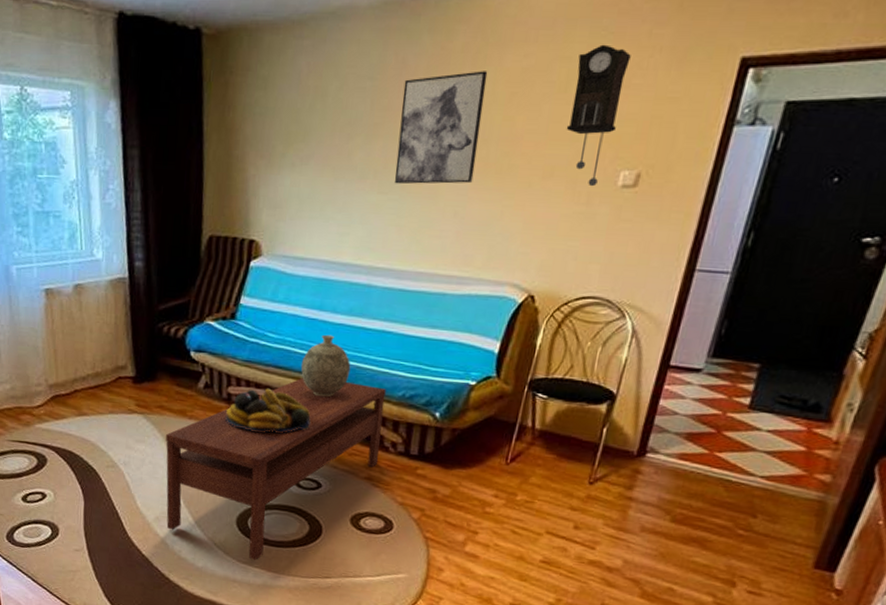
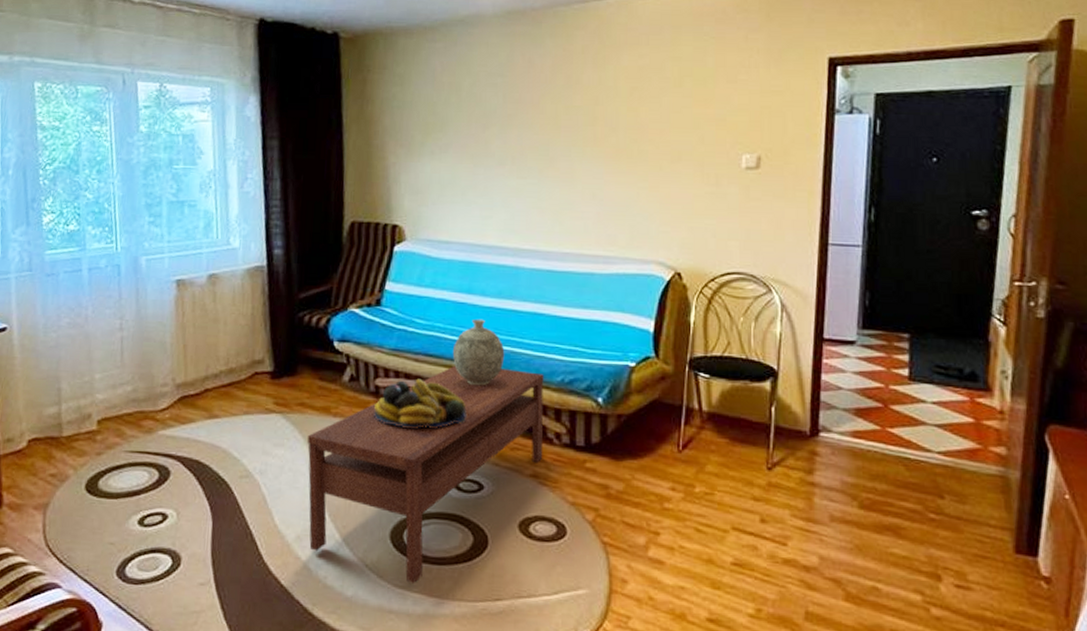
wall art: present [394,71,488,185] -> none [531,69,608,170]
pendulum clock: present [566,44,631,187] -> none [686,47,733,169]

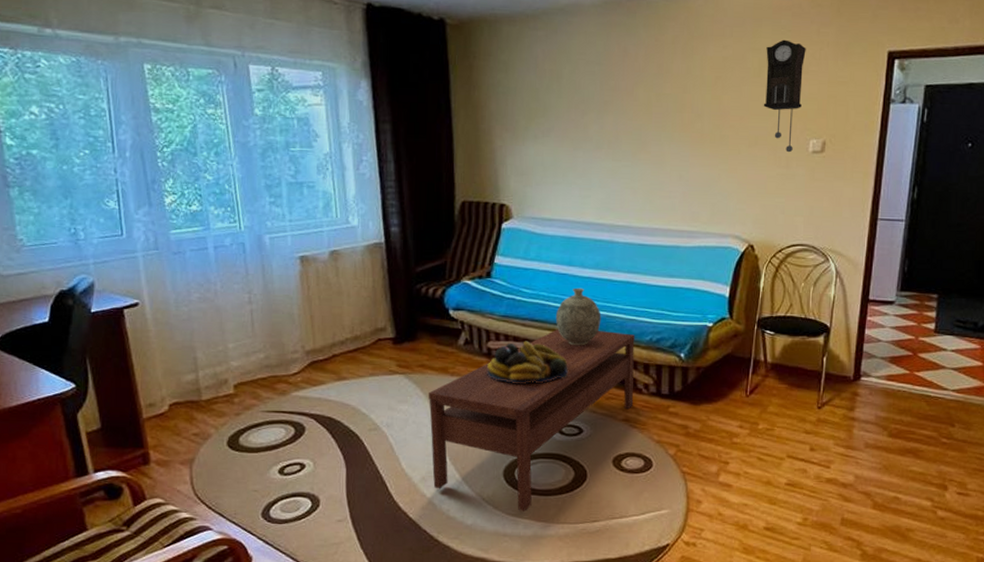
pendulum clock: none [686,47,733,169] -> present [763,39,806,153]

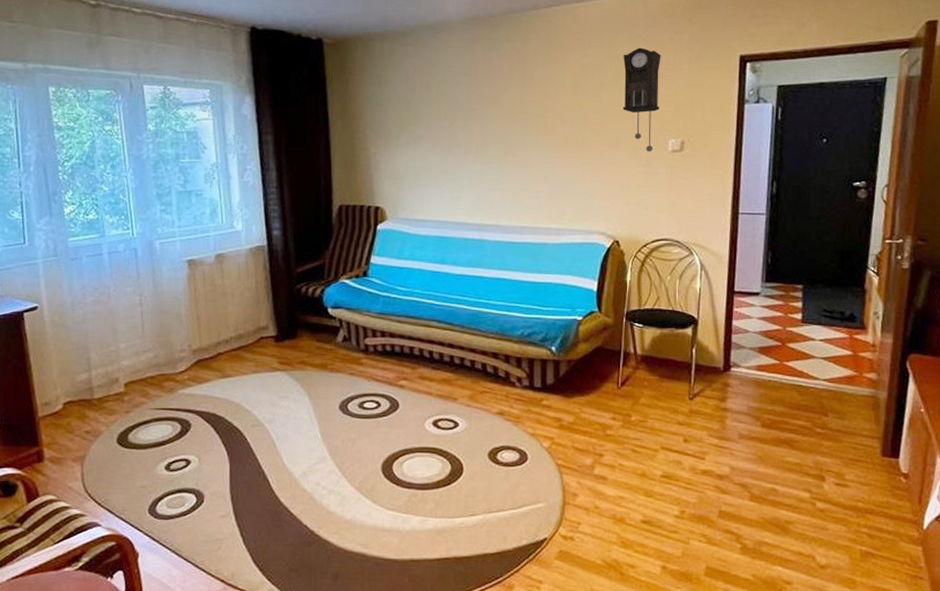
coffee table: present [429,328,635,513] -> none [309,324,507,507]
fruit bowl: present [487,341,568,383] -> none [365,337,443,378]
decorative vase: present [555,287,602,346] -> none [429,285,474,341]

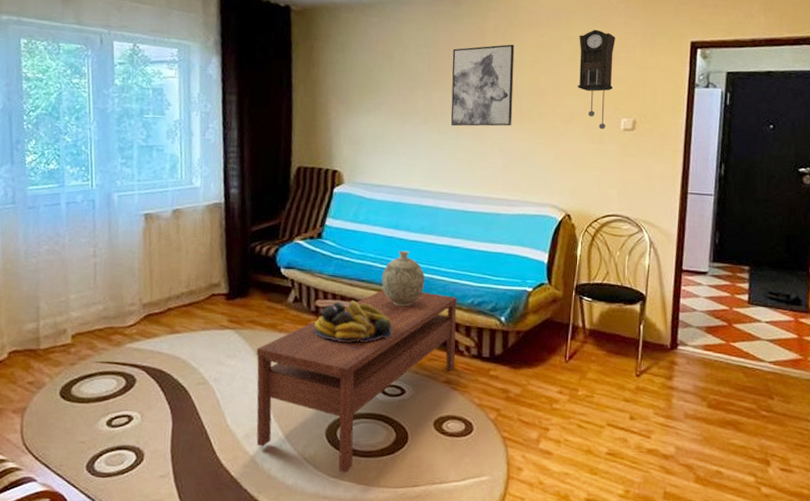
coffee table: none [309,324,507,507] -> present [256,289,457,474]
fruit bowl: none [365,337,443,378] -> present [314,300,392,342]
decorative vase: none [429,285,474,341] -> present [381,250,425,307]
wall art: none [492,68,556,156] -> present [450,44,515,127]

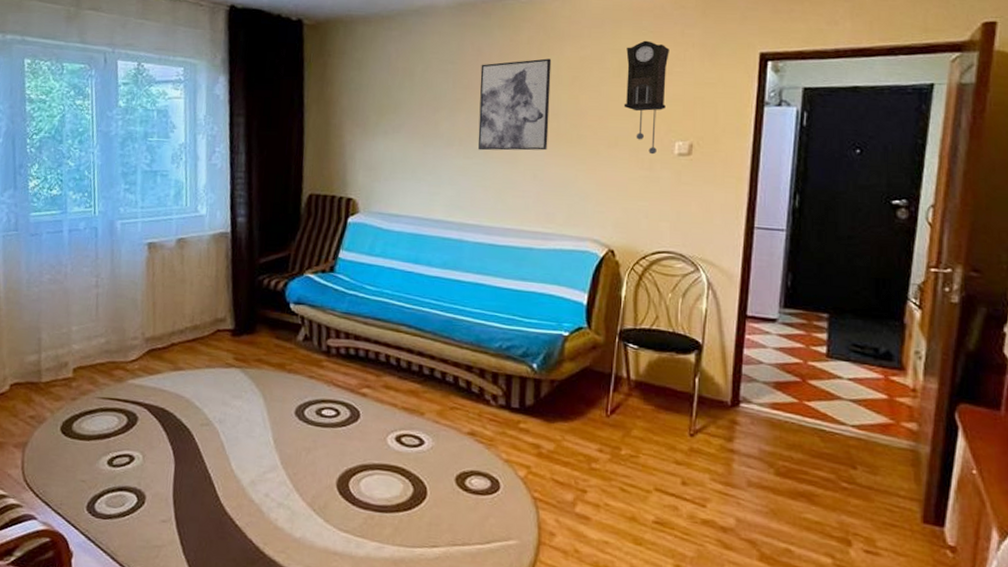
coffee table: present [256,289,457,474] -> none [262,329,483,530]
fruit bowl: present [314,300,392,342] -> none [325,340,410,386]
decorative vase: present [381,250,425,307] -> none [399,287,448,349]

